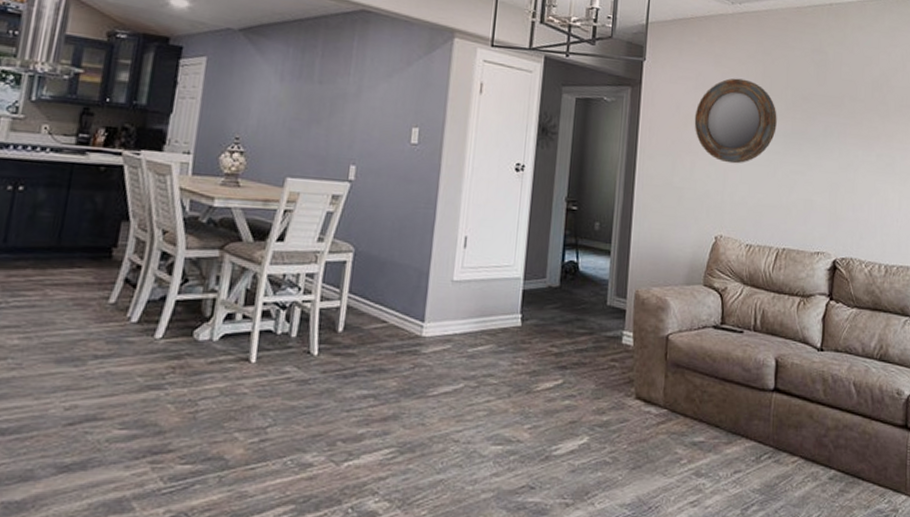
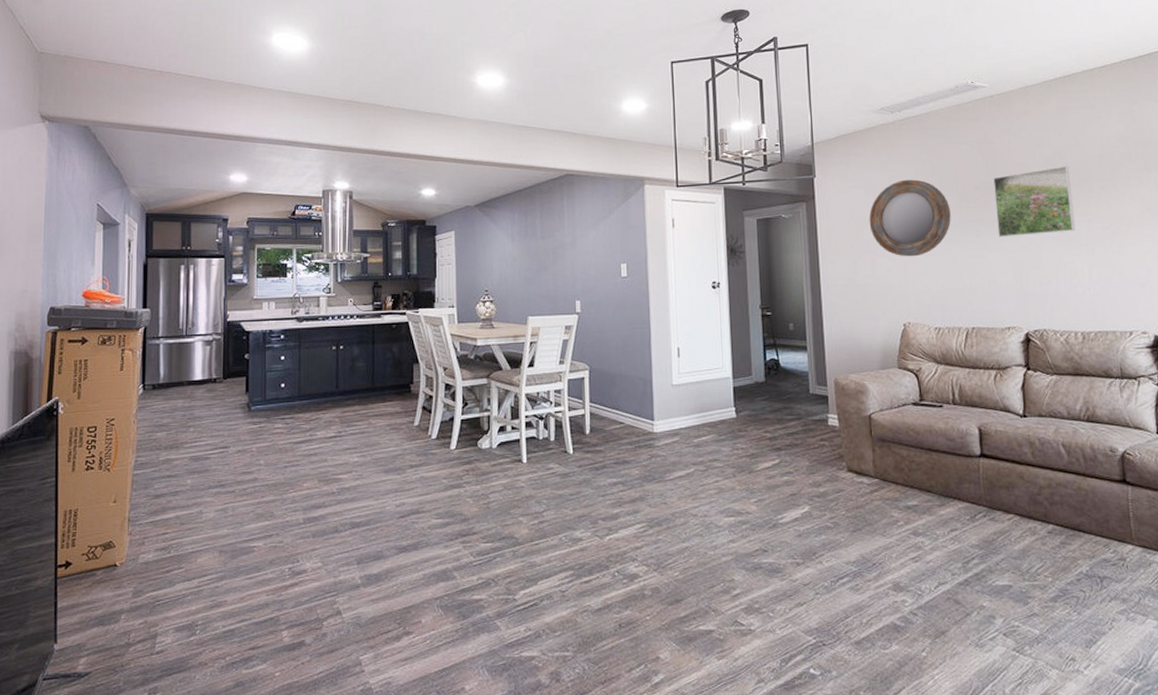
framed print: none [819,88,894,159] -> present [993,166,1075,238]

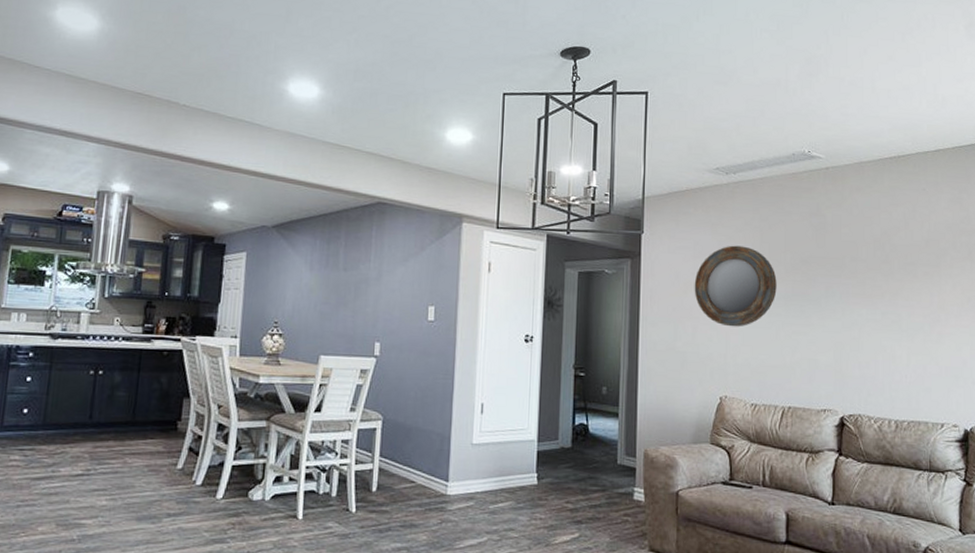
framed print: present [993,166,1075,238] -> none [822,247,897,316]

